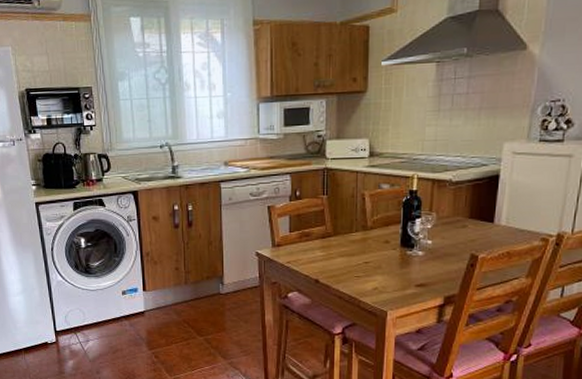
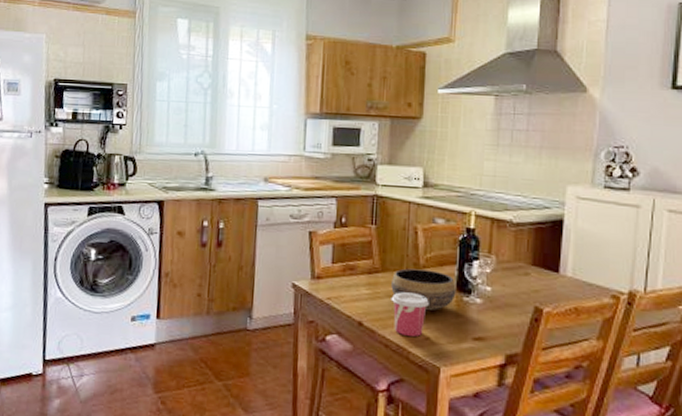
bowl: none [343,230,401,264] -> present [391,268,456,310]
cup: none [343,251,377,288] -> present [391,292,429,337]

